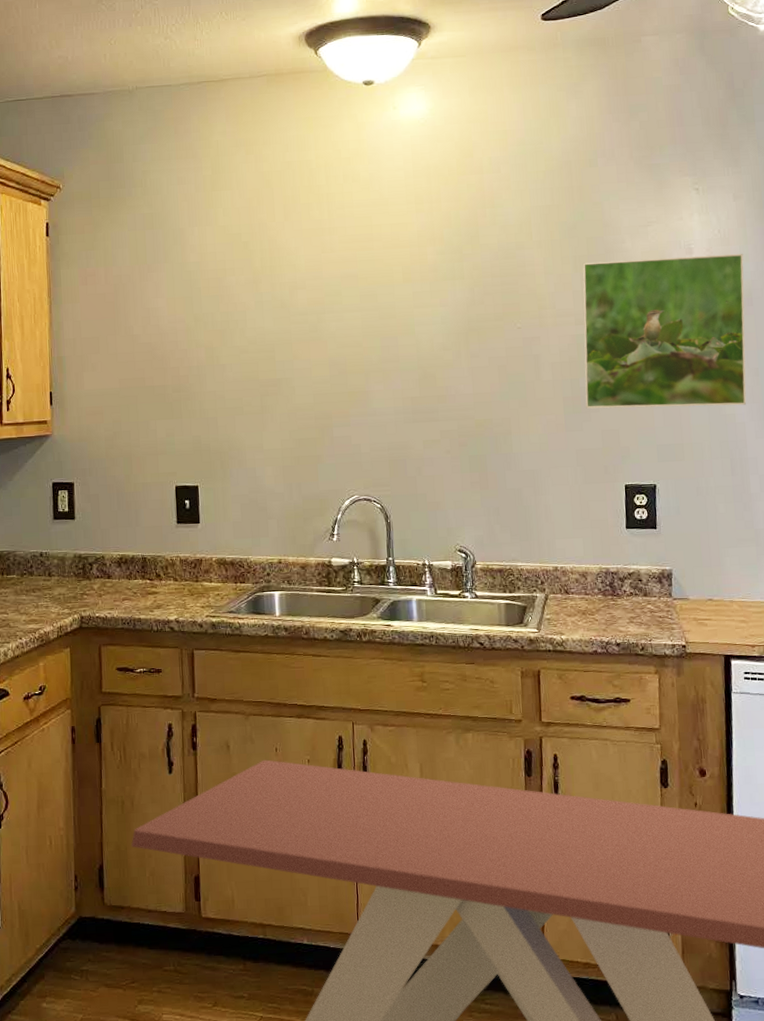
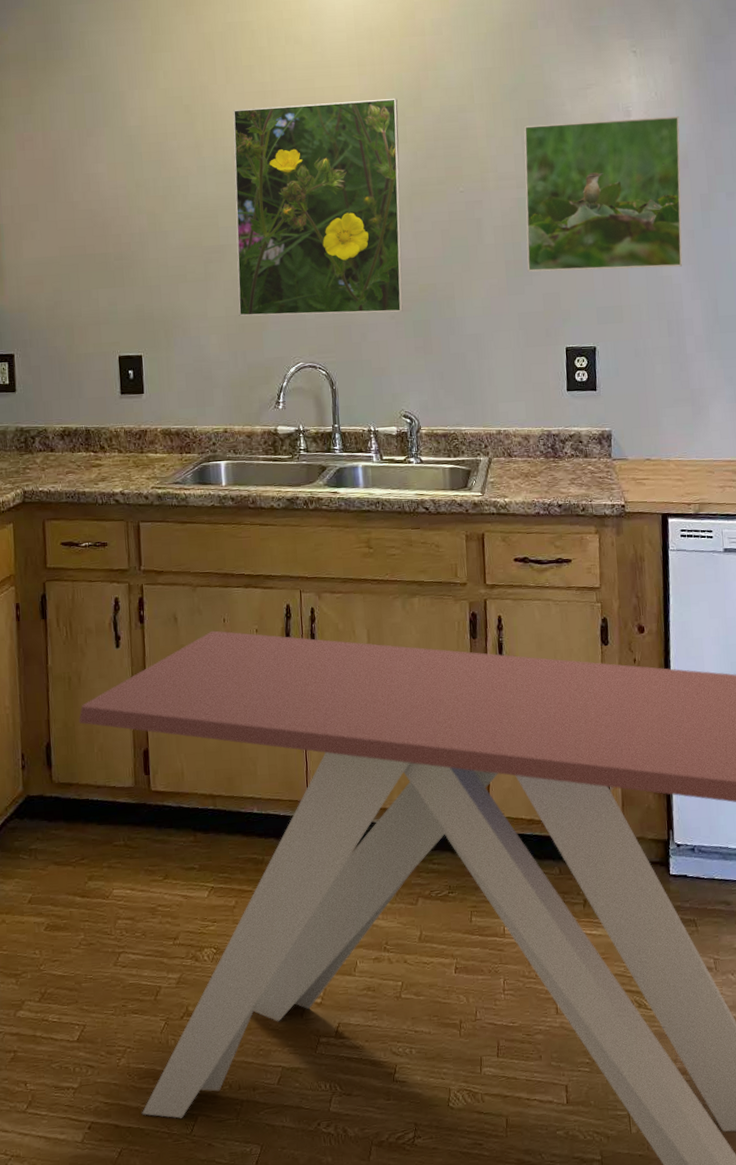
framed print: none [290,235,459,449] -> present [232,98,403,317]

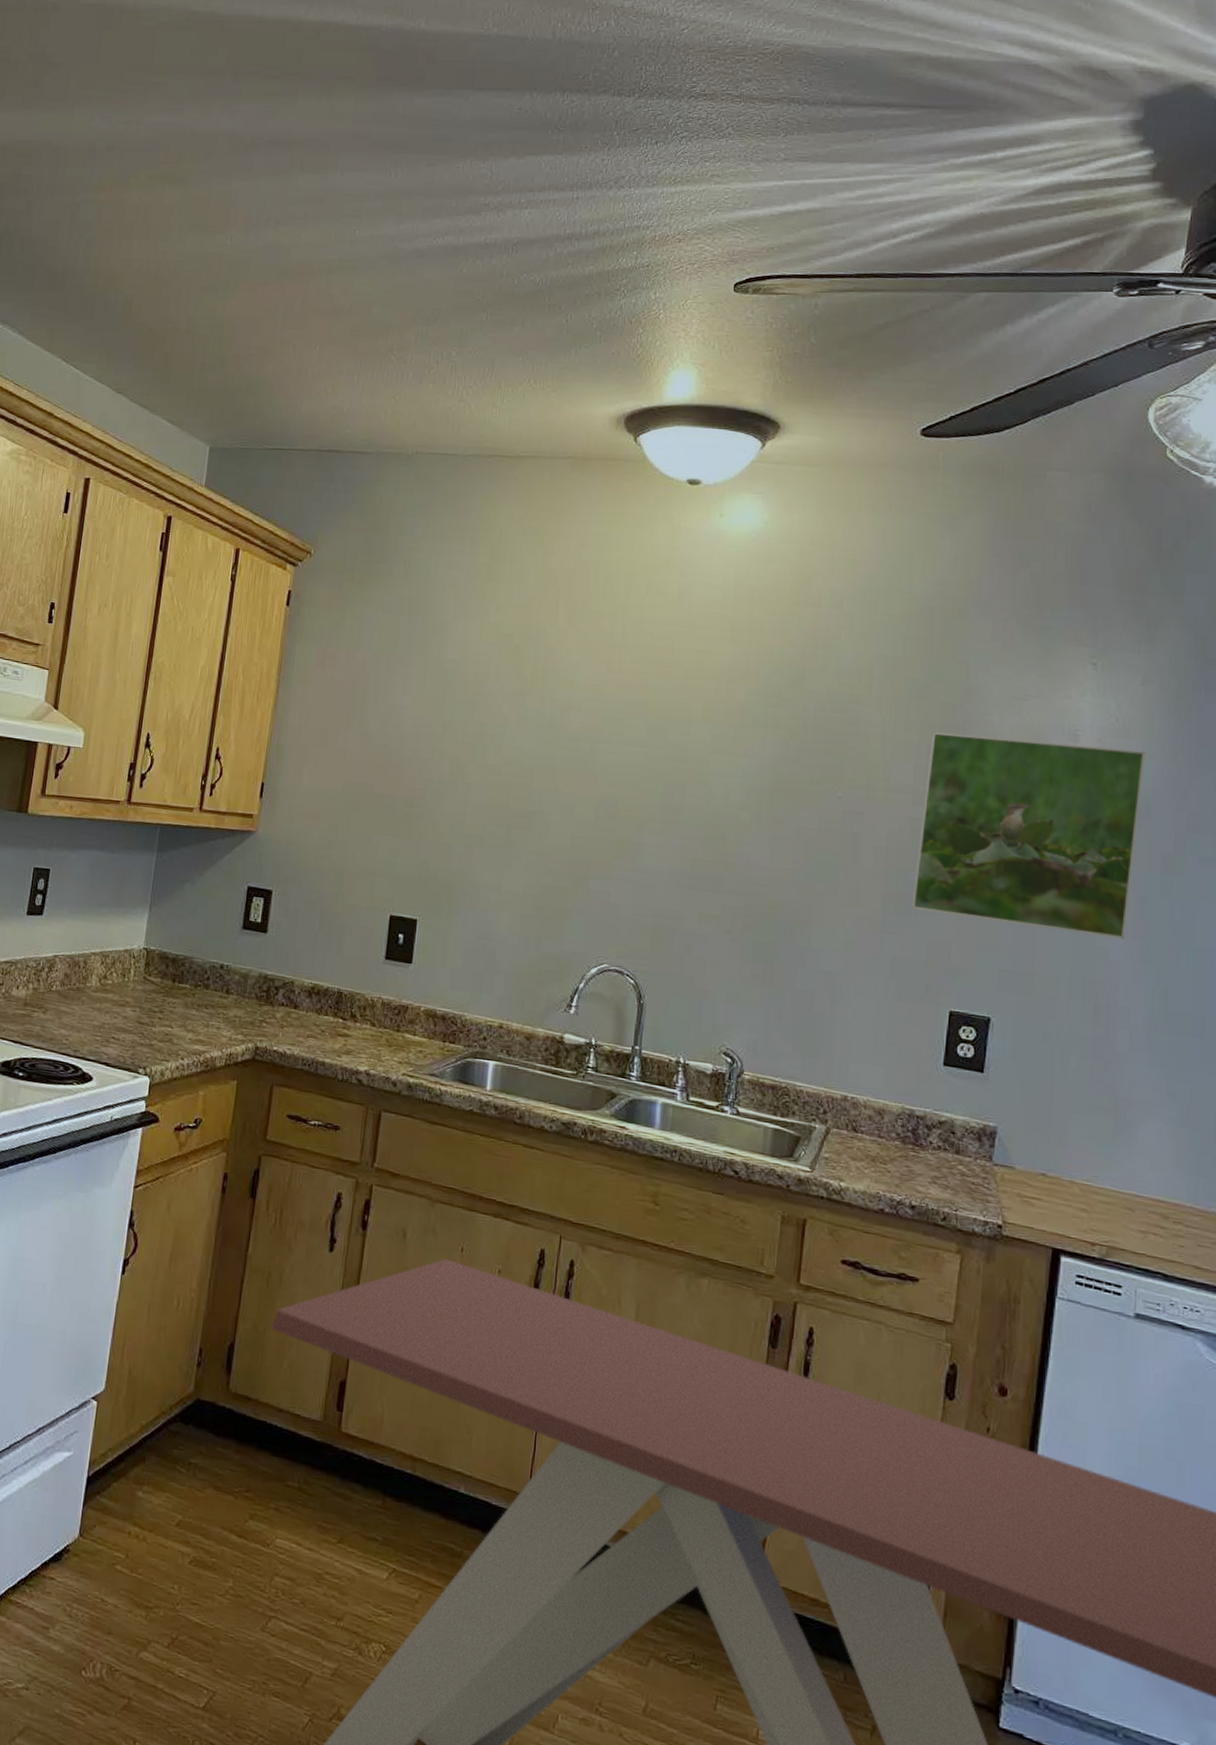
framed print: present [232,98,403,317] -> none [539,658,774,928]

